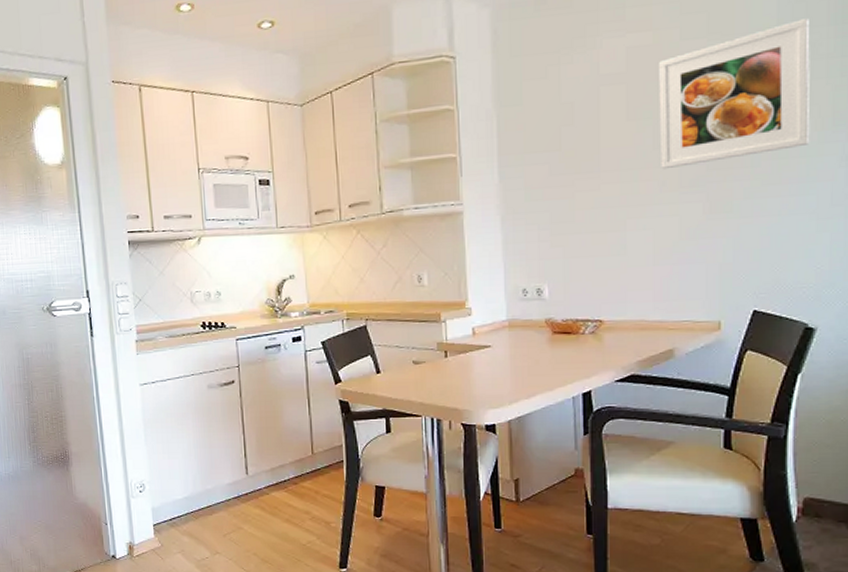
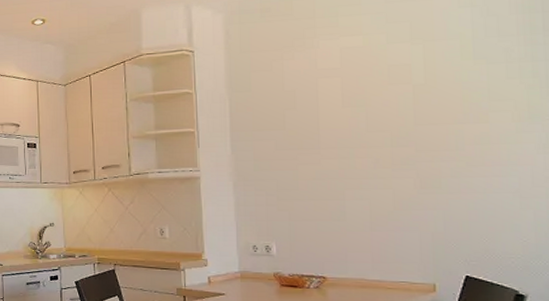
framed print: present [659,18,810,170] -> none [369,29,509,149]

